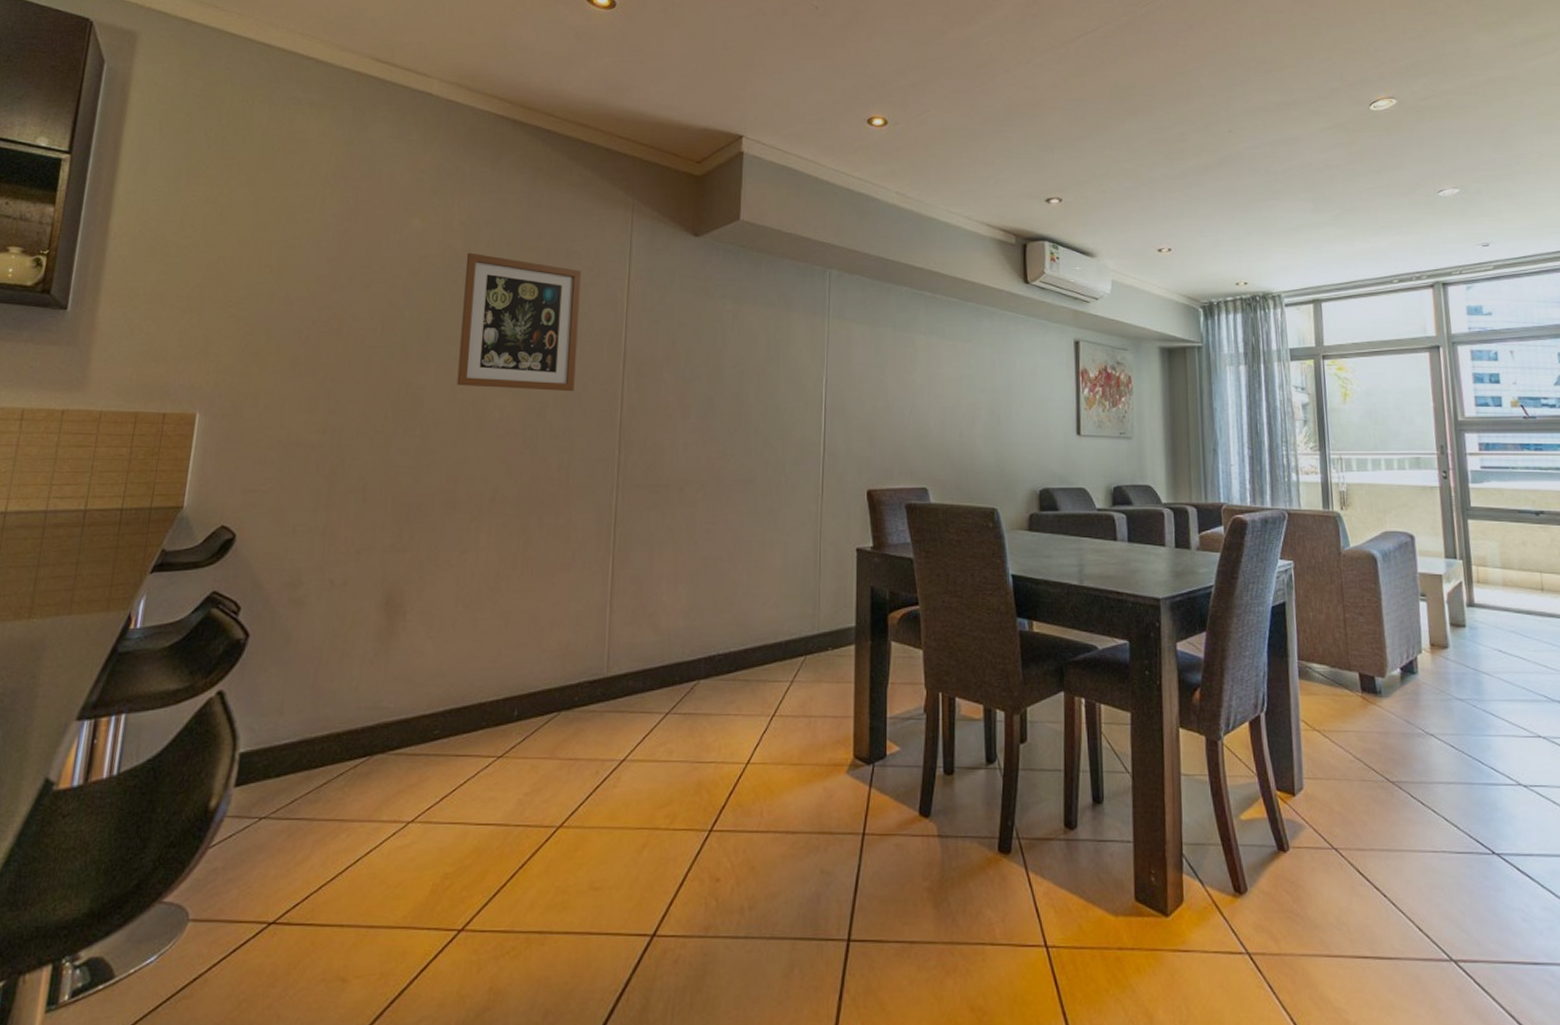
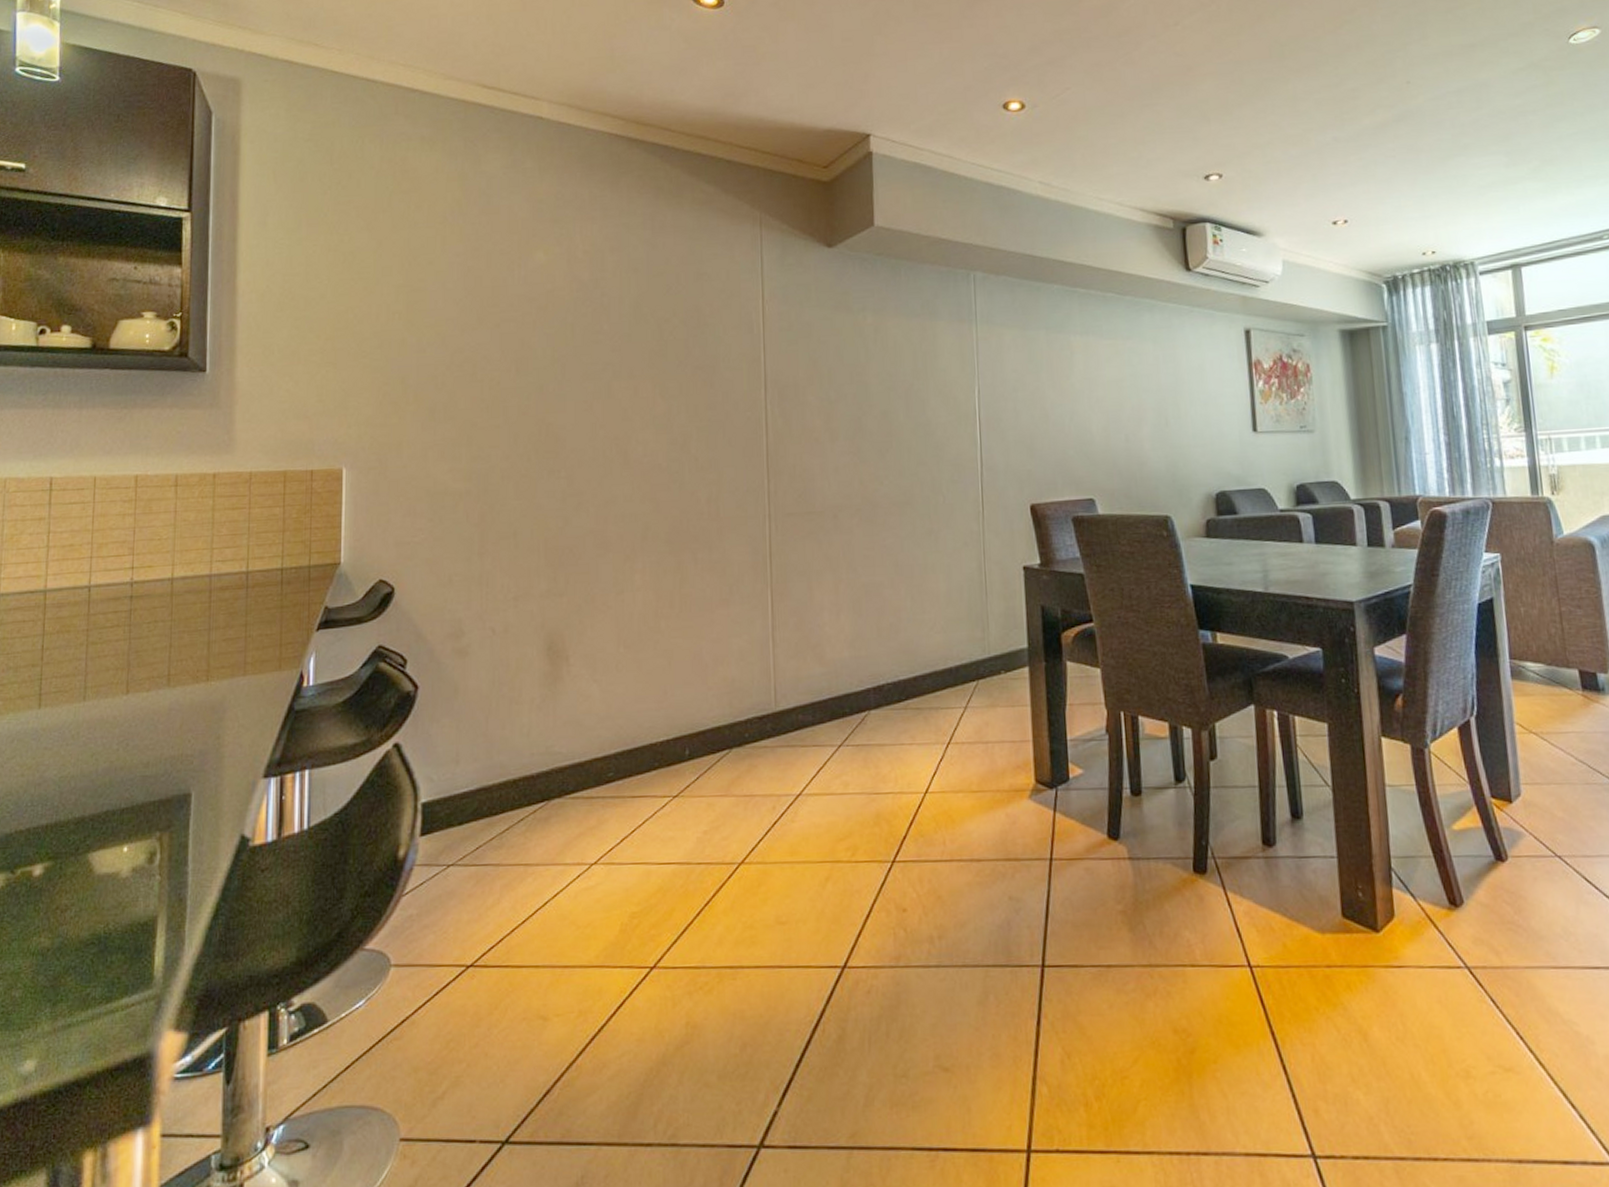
wall art: present [456,252,582,392] -> none [594,282,717,423]

